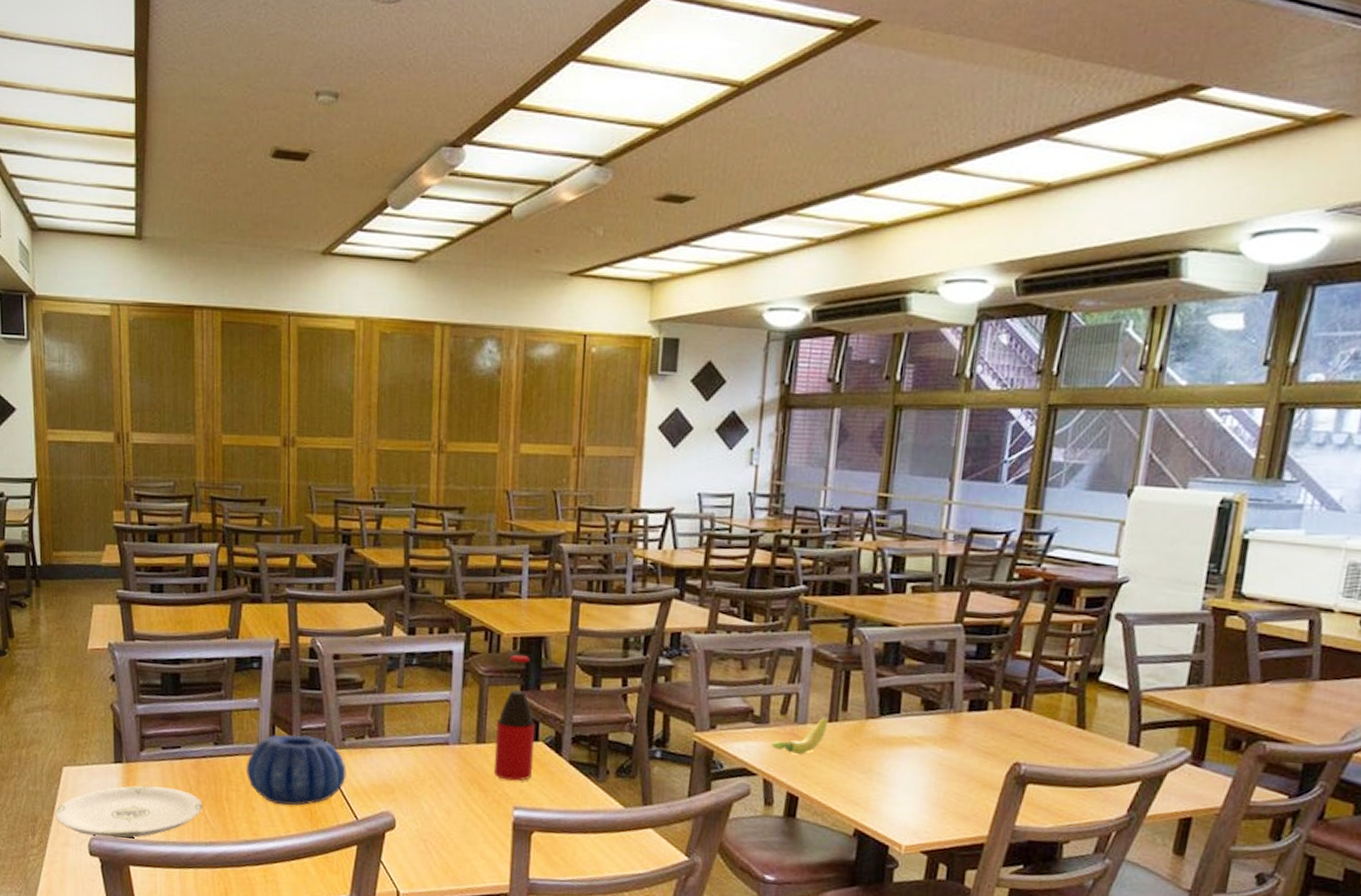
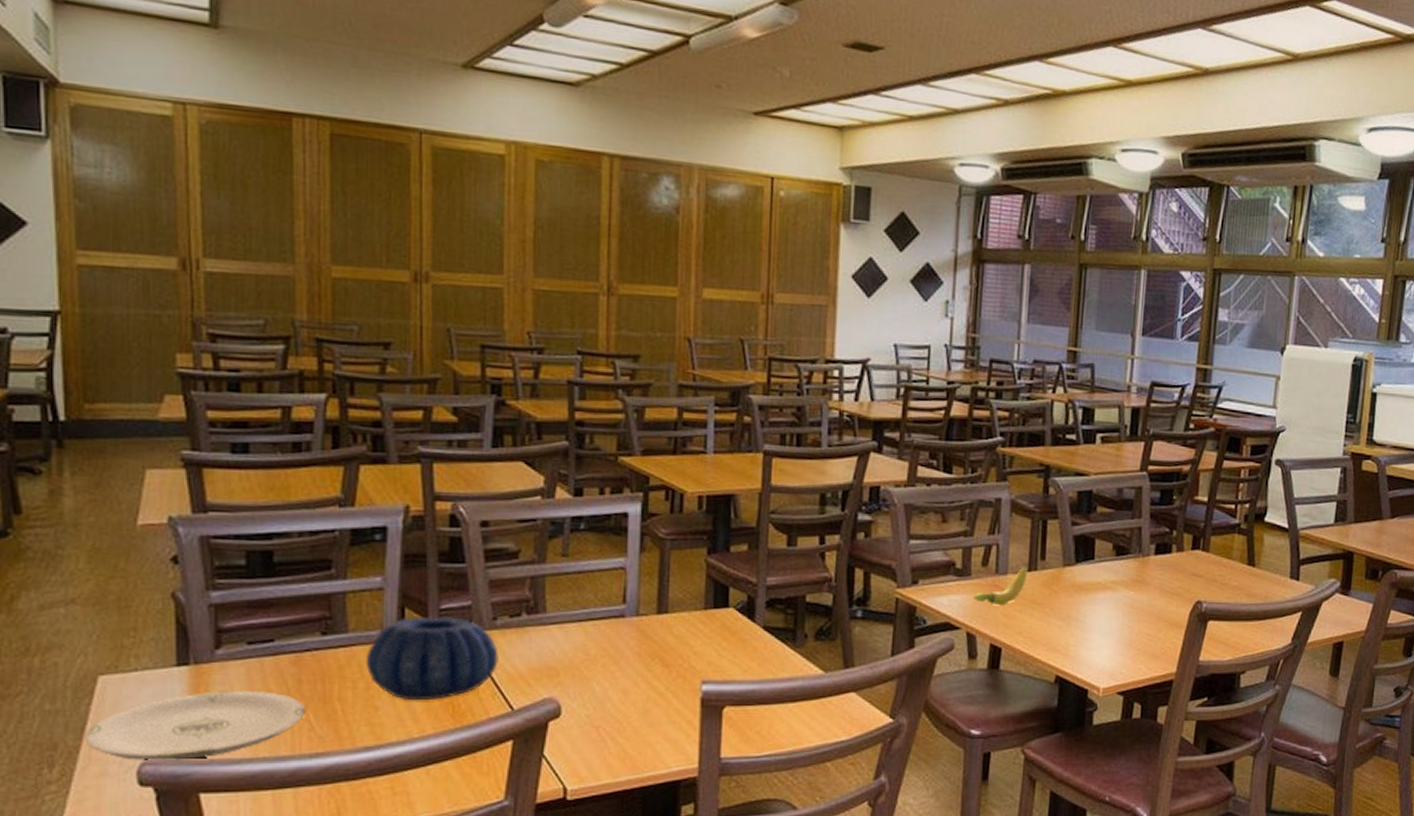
bottle: present [493,654,536,781] -> none [677,514,726,652]

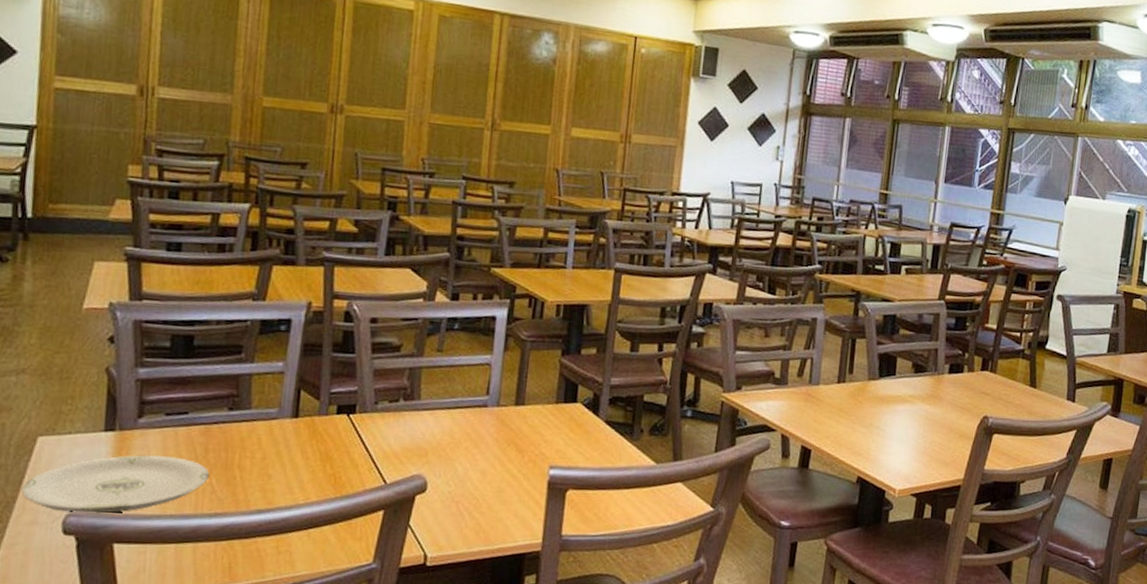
decorative bowl: present [365,616,499,701] -> none [263,398,377,472]
banana: present [973,567,1028,605] -> none [789,379,837,412]

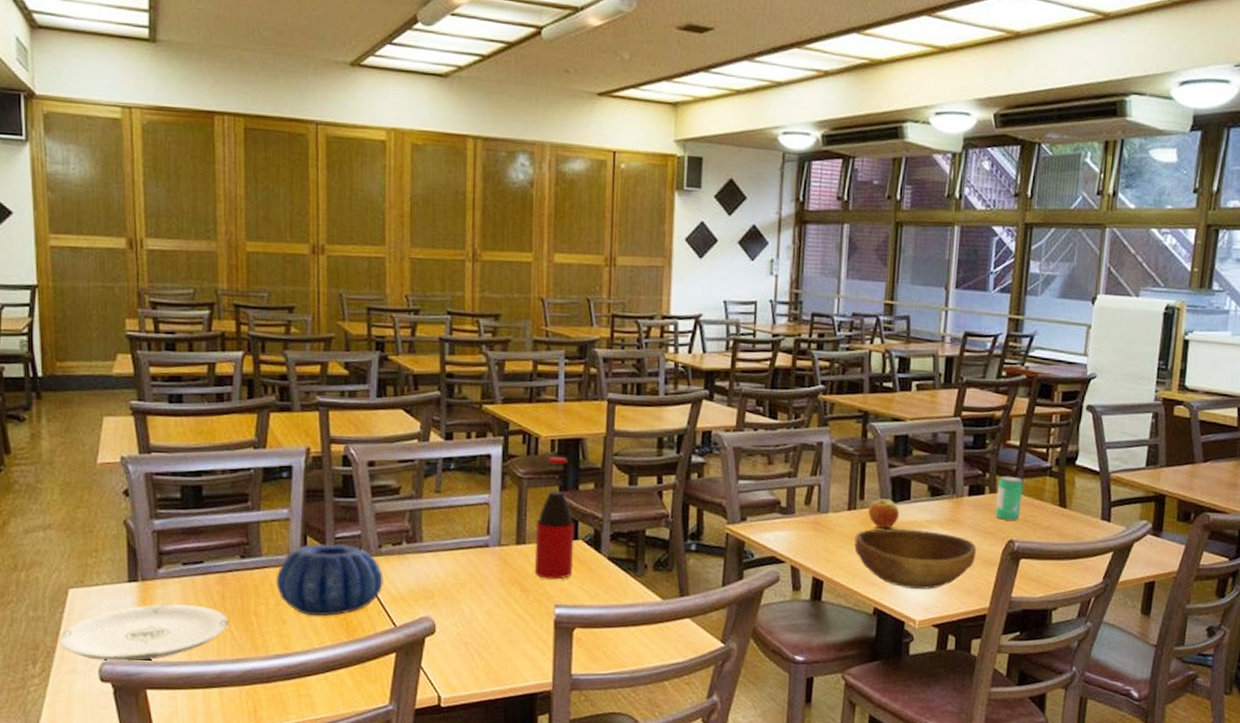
decorative bowl: none [263,398,377,472] -> present [275,543,383,617]
bottle: none [531,320,575,441] -> present [534,456,575,580]
bowl: none [841,401,955,460] -> present [854,528,977,589]
apple: none [856,373,885,401] -> present [868,499,900,528]
beverage can: none [972,356,999,398] -> present [995,475,1024,520]

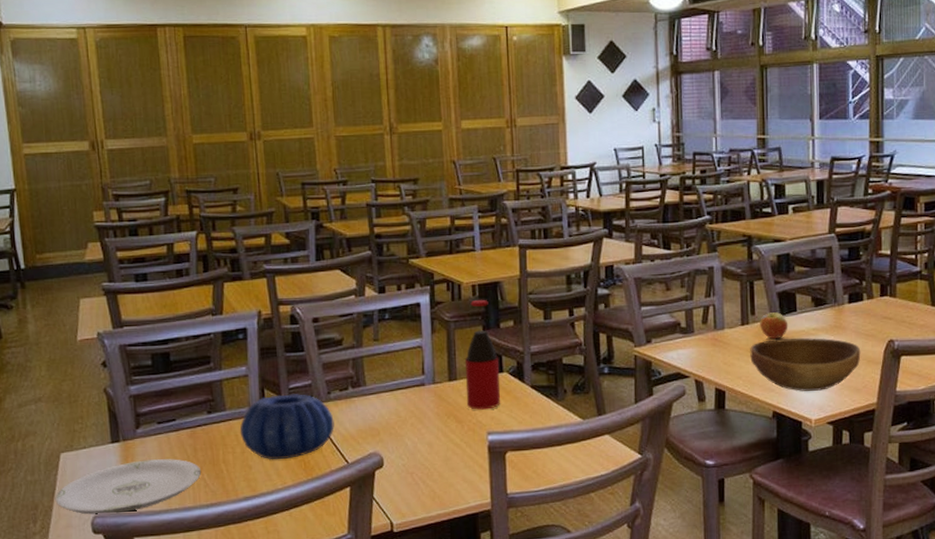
beverage can: present [995,475,1024,520] -> none [874,282,898,322]

